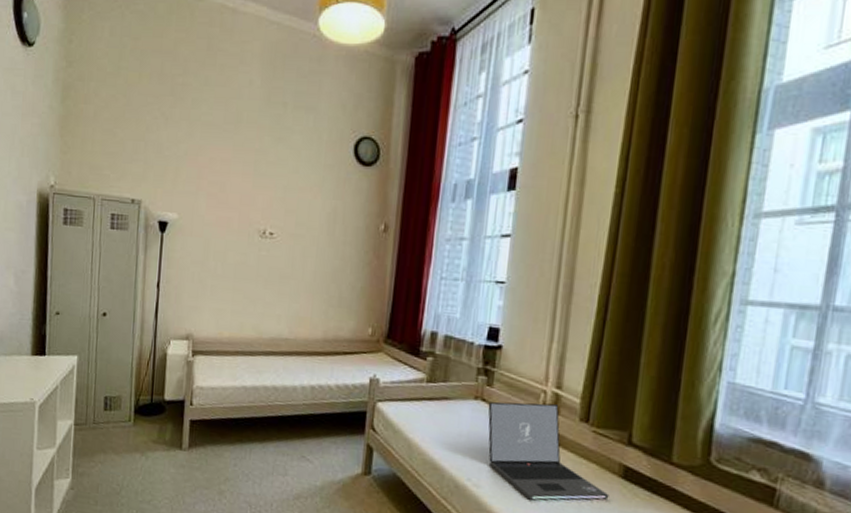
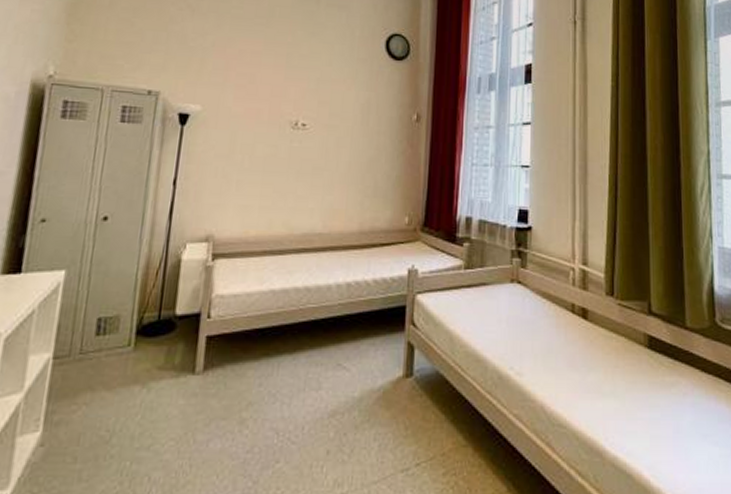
laptop: present [488,401,609,500] -> none [524,281,639,382]

